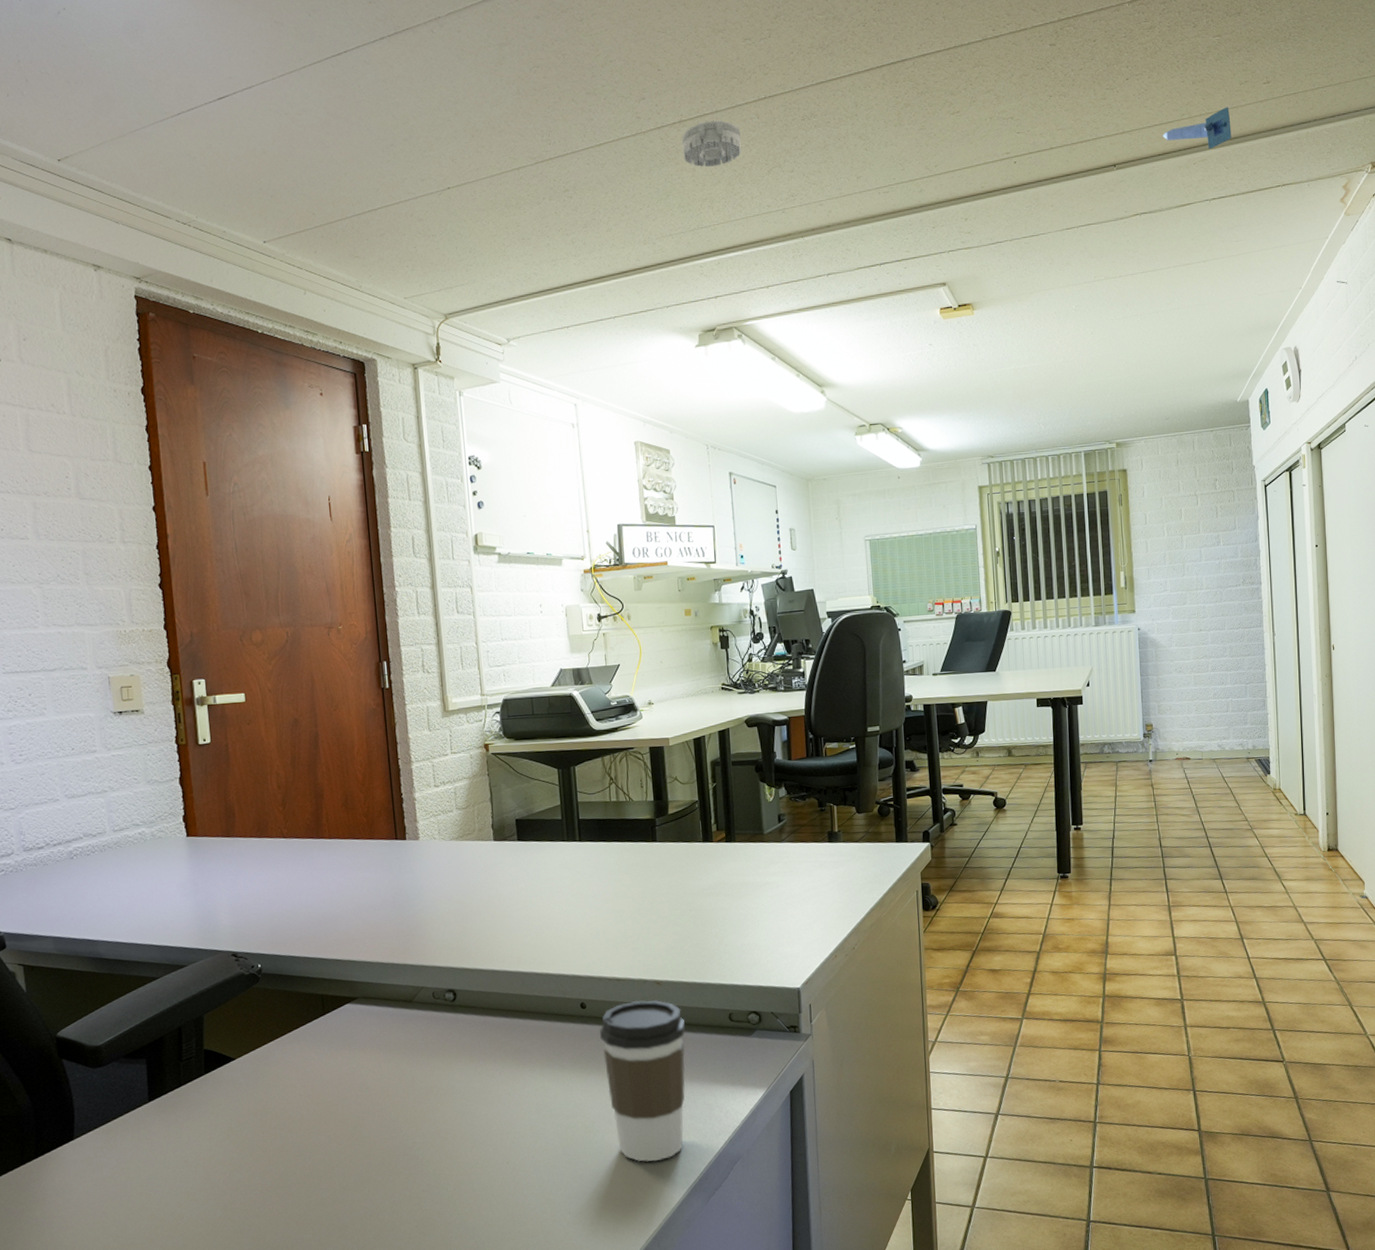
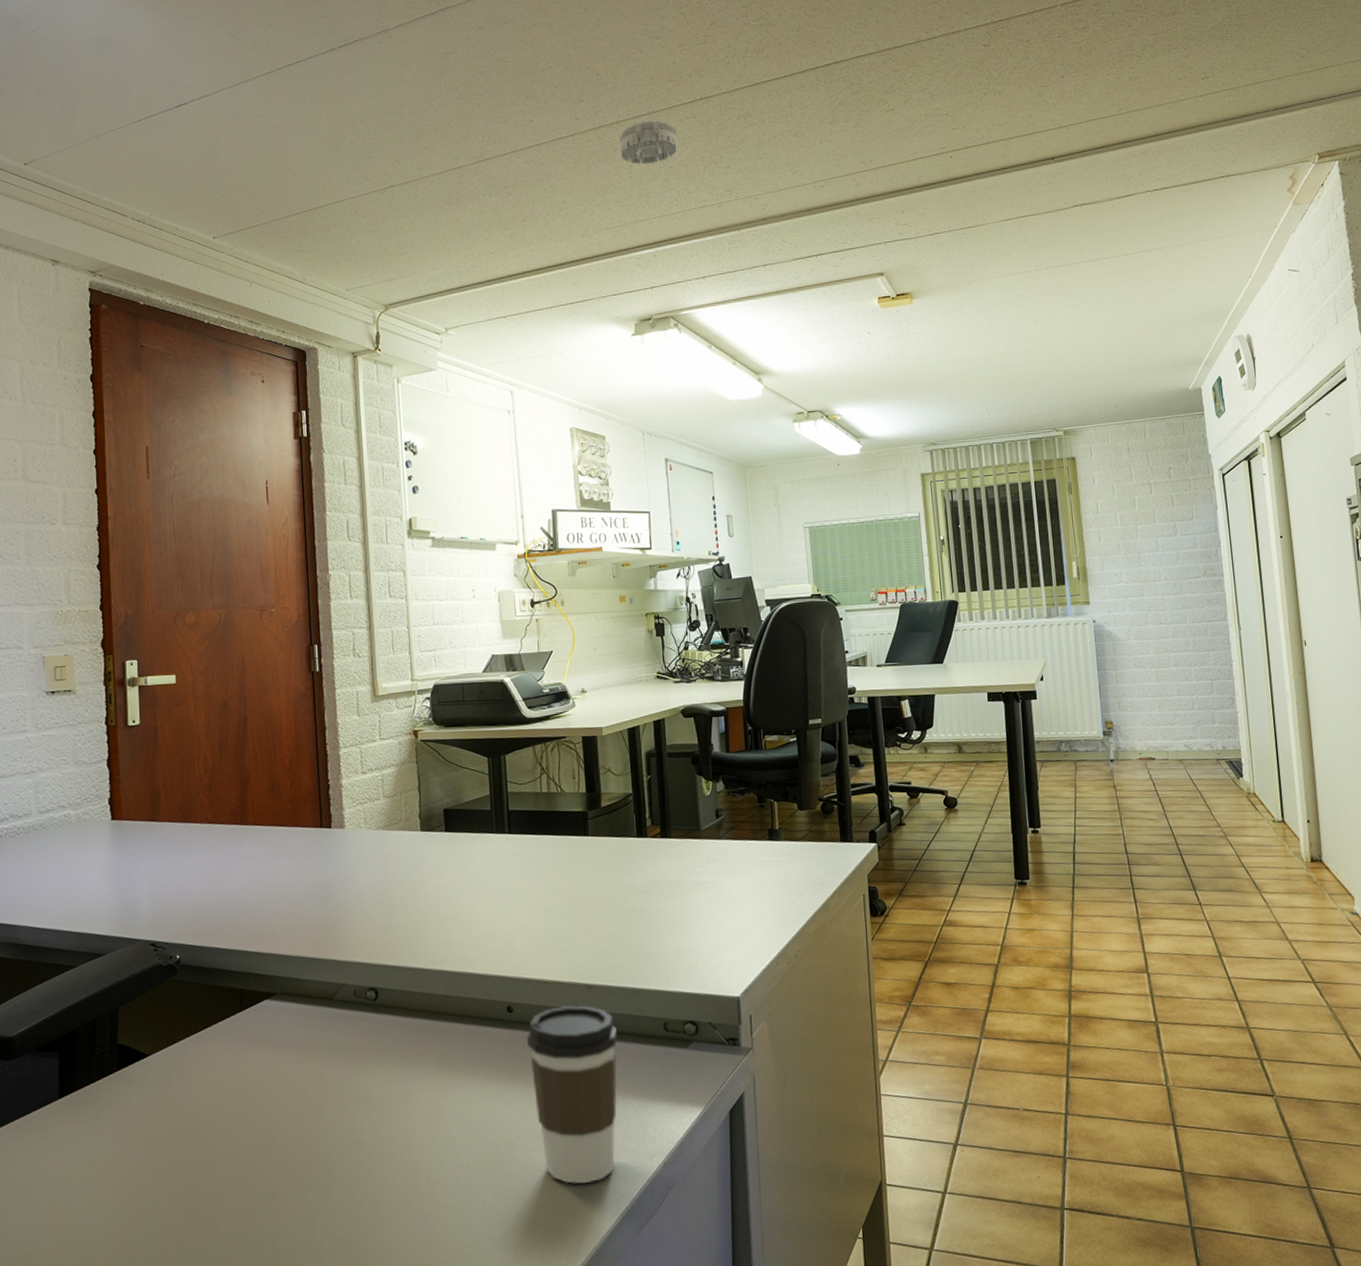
security camera: present [1162,107,1232,150] -> none [1100,102,1172,143]

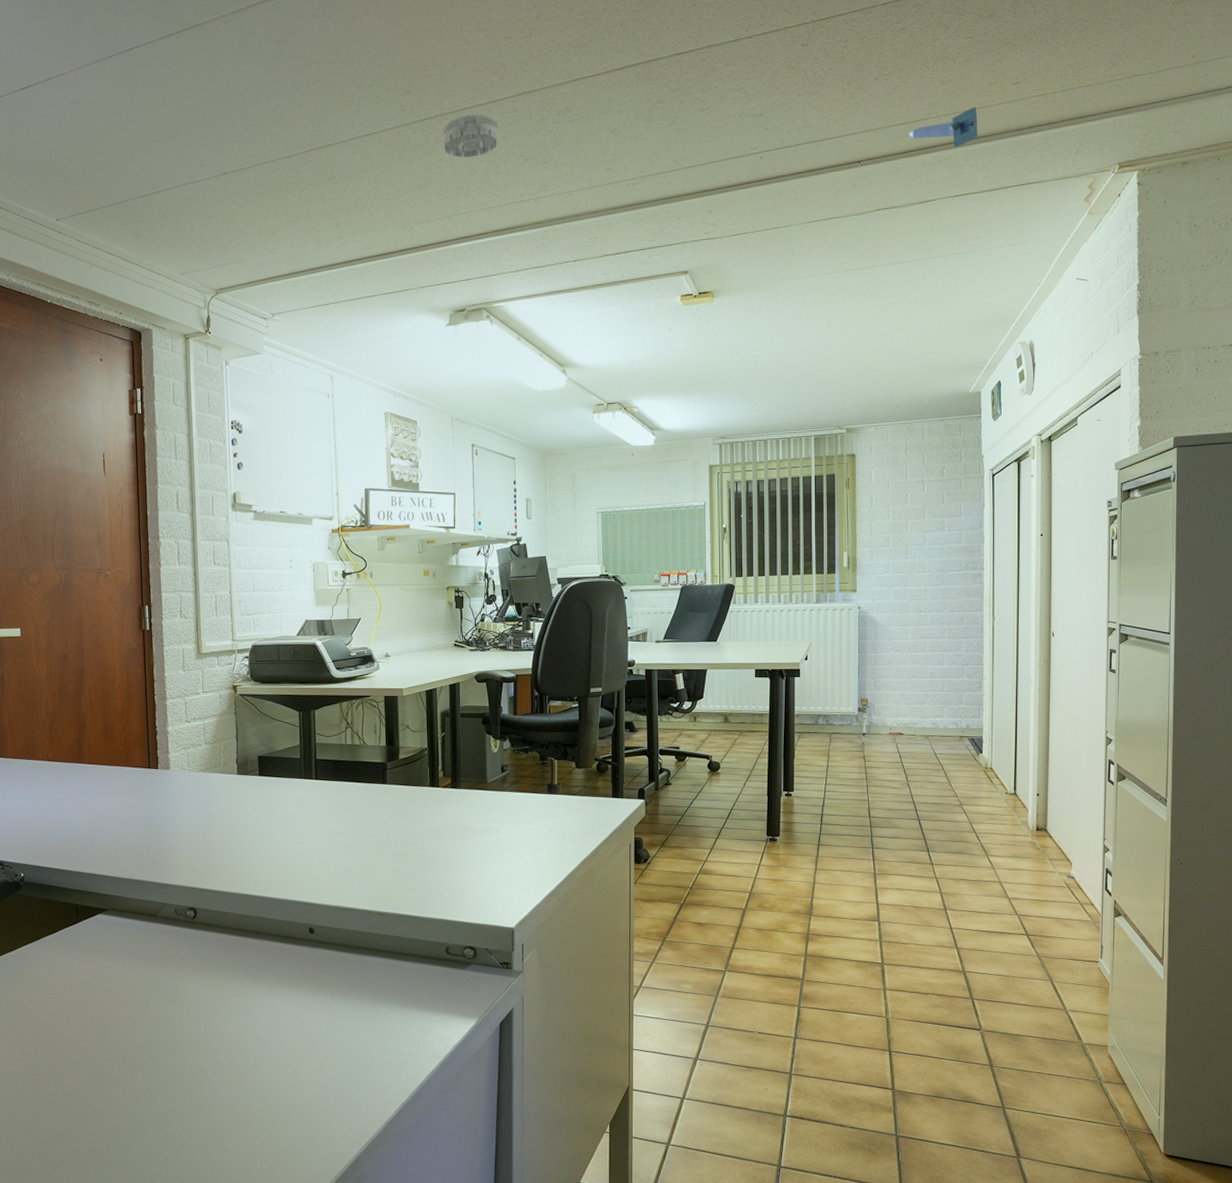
coffee cup: present [526,1005,618,1184] -> none [325,929,406,1078]
security camera: none [1100,102,1172,143] -> present [908,107,978,148]

